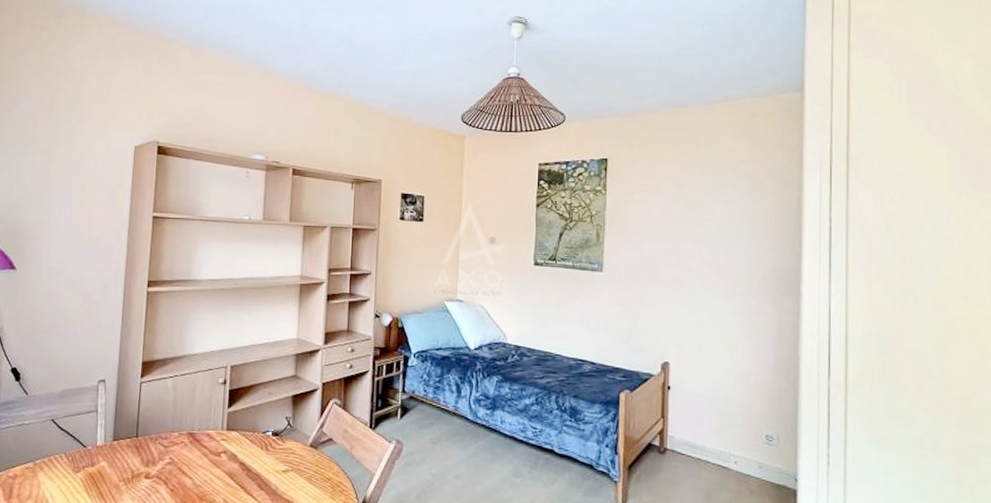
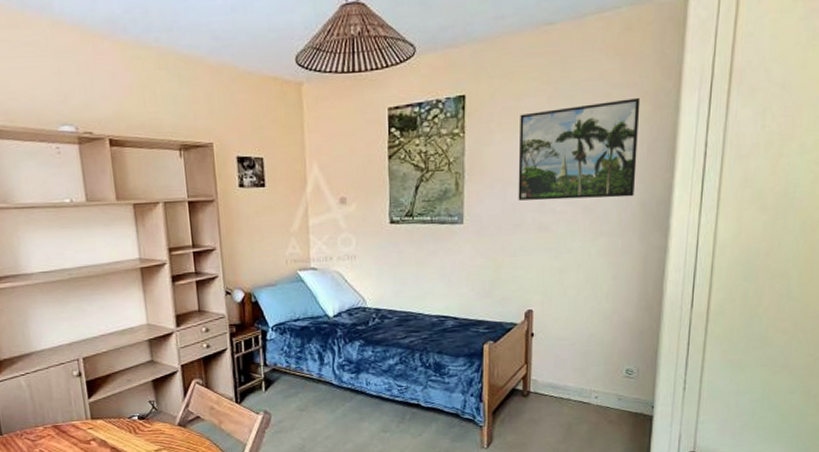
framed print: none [655,174,766,261] -> present [518,98,641,201]

